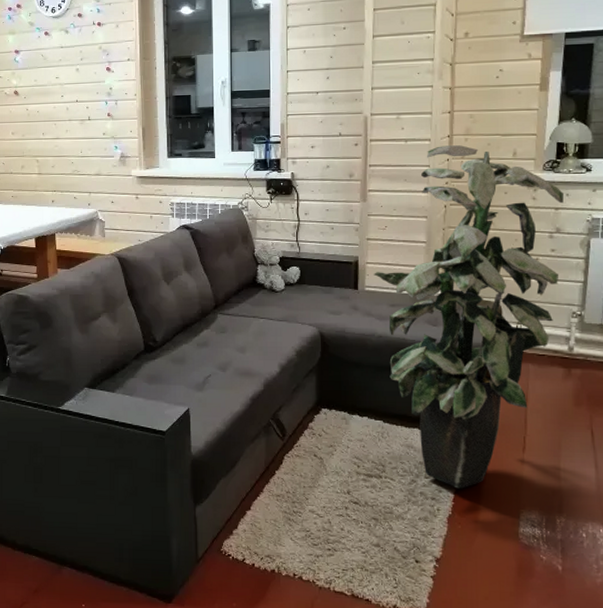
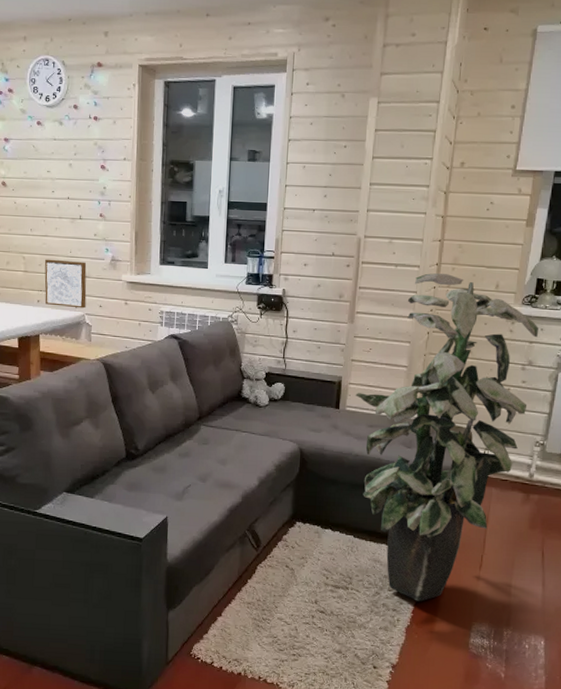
wall art: none [57,160,98,206] -> present [44,259,87,309]

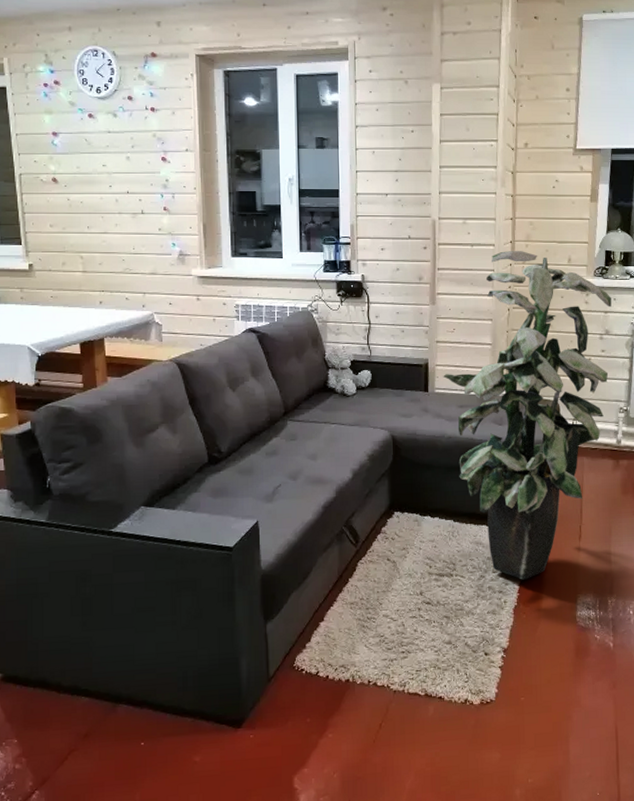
wall art: present [44,259,87,309] -> none [105,257,154,307]

